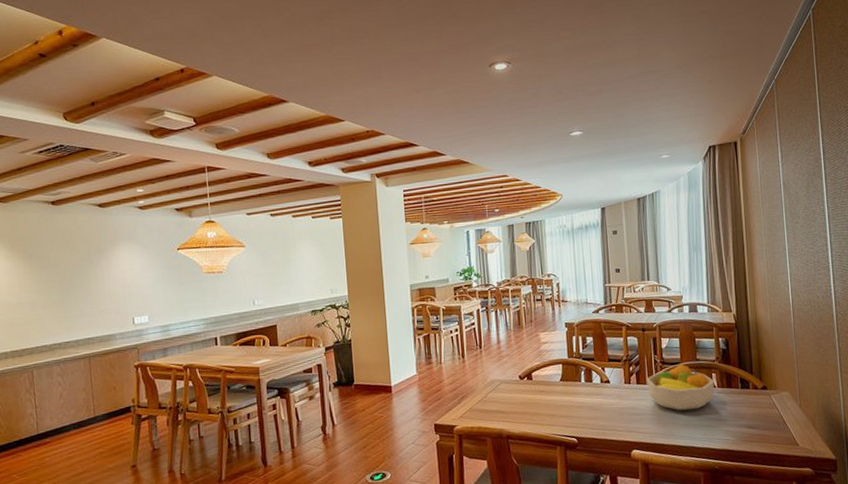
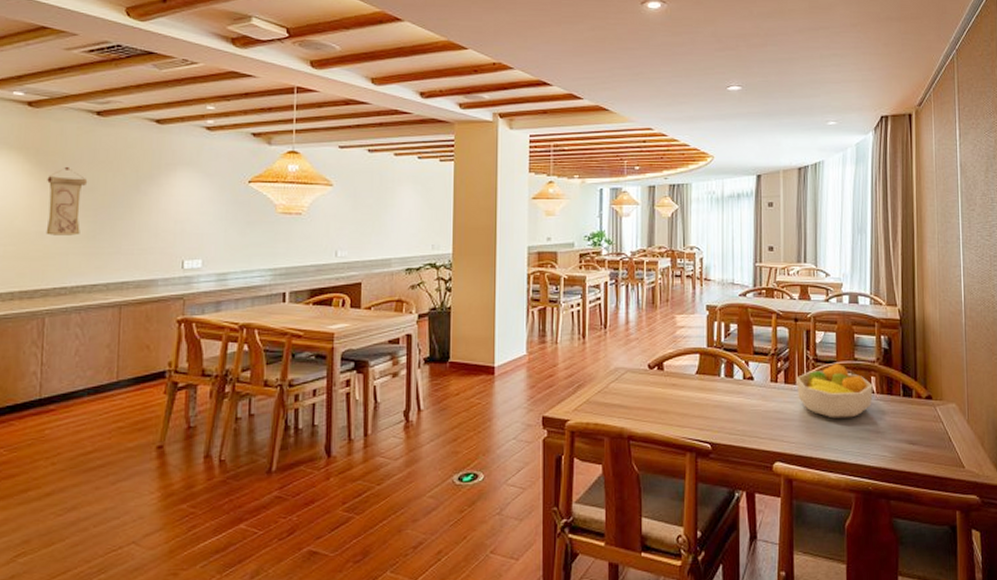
wall scroll: none [20,248,52,305] -> present [46,166,88,236]

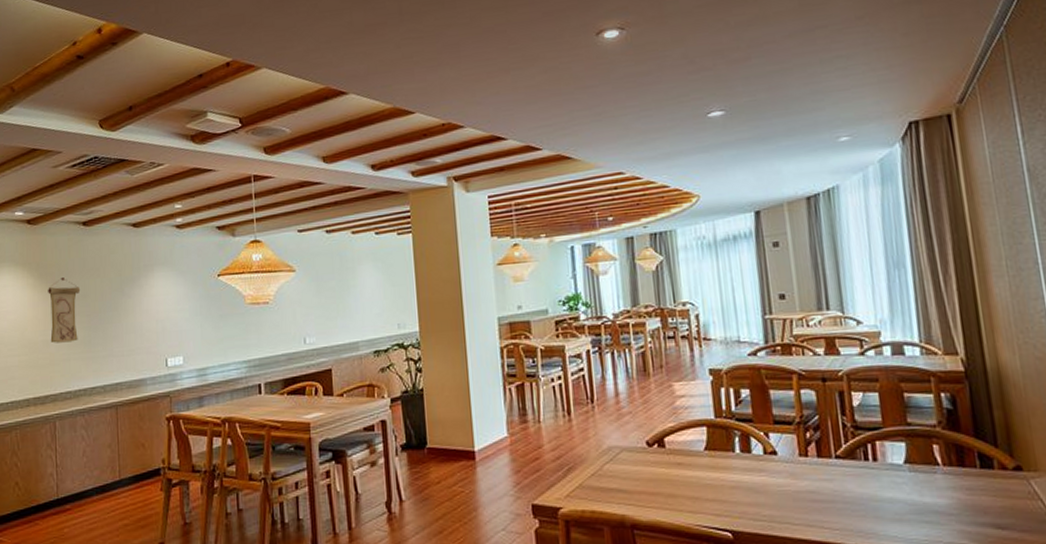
fruit bowl: present [796,363,873,419] -> none [832,430,938,499]

